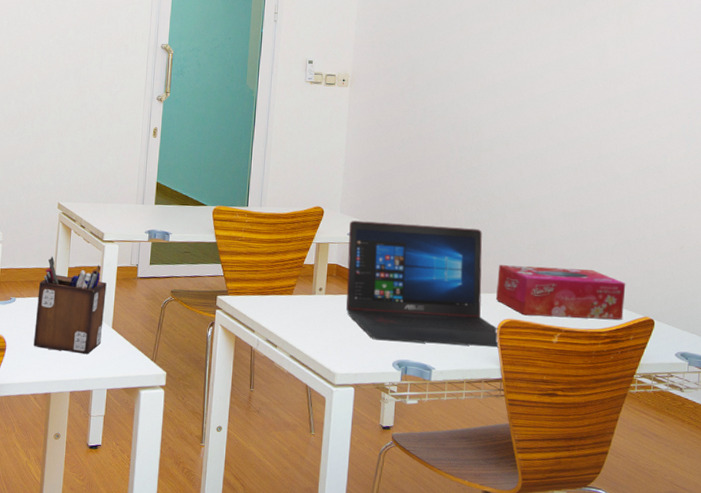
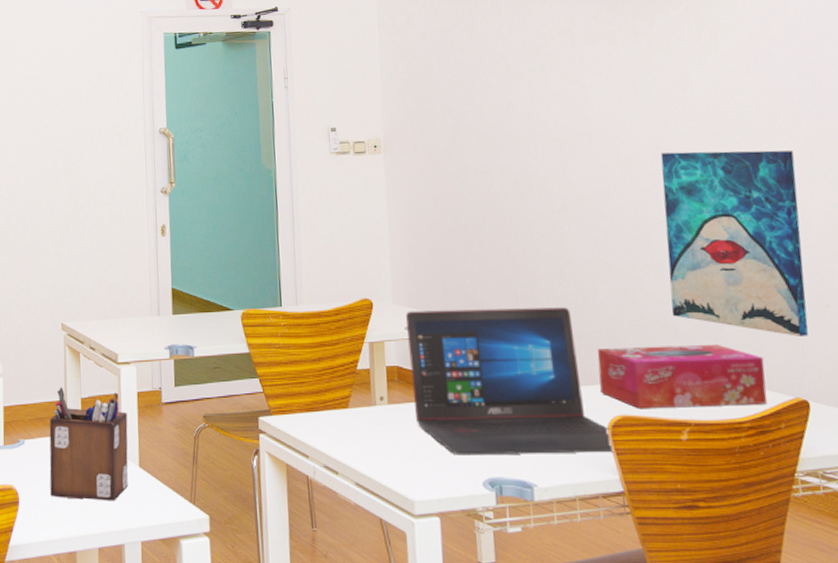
wall art: none [561,111,677,270] -> present [660,150,809,336]

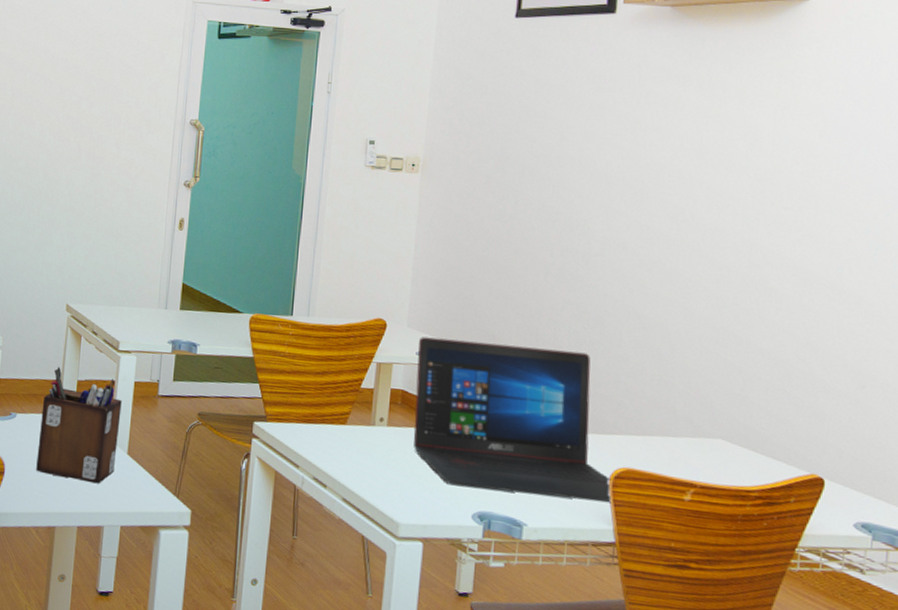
tissue box: present [597,344,768,409] -> none [609,399,785,476]
wall art: present [660,150,809,336] -> none [697,208,858,414]

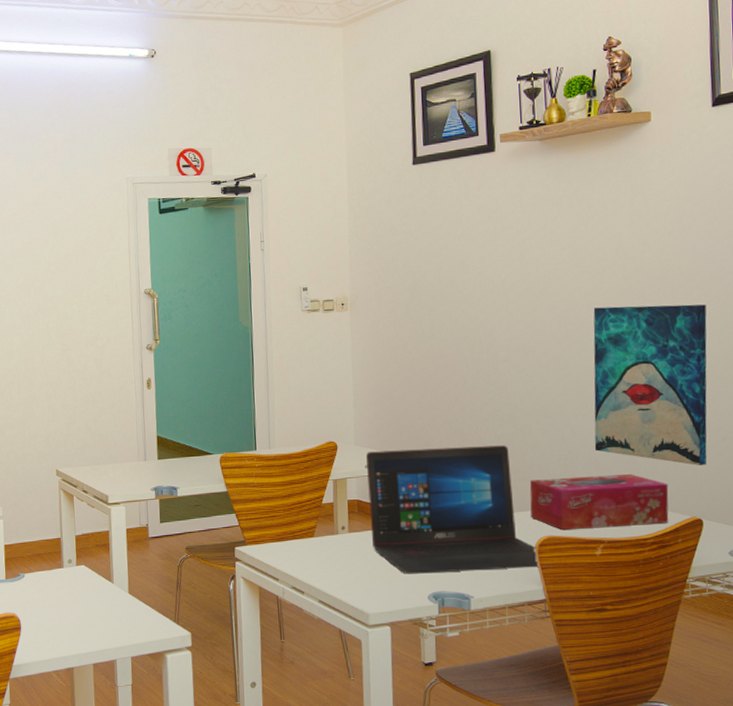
desk organizer: present [36,366,122,484] -> none [46,526,119,624]
tissue box: none [609,399,785,476] -> present [529,473,669,531]
wall art: none [697,208,858,414] -> present [593,304,707,466]

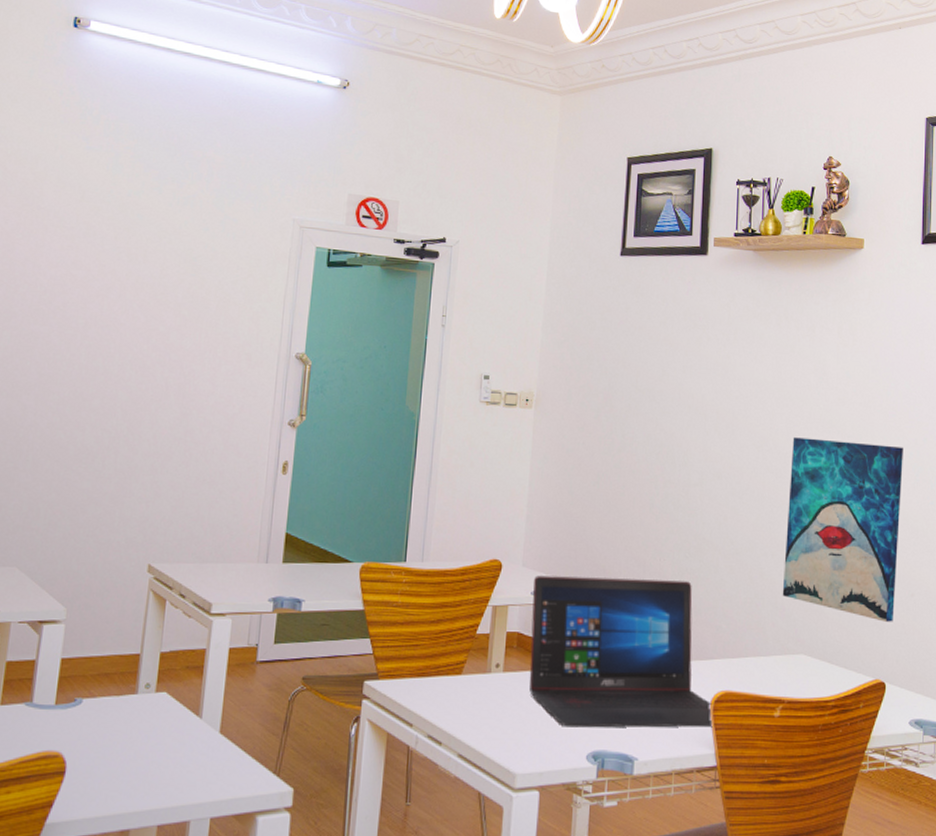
tissue box: present [529,473,669,531] -> none [709,624,854,686]

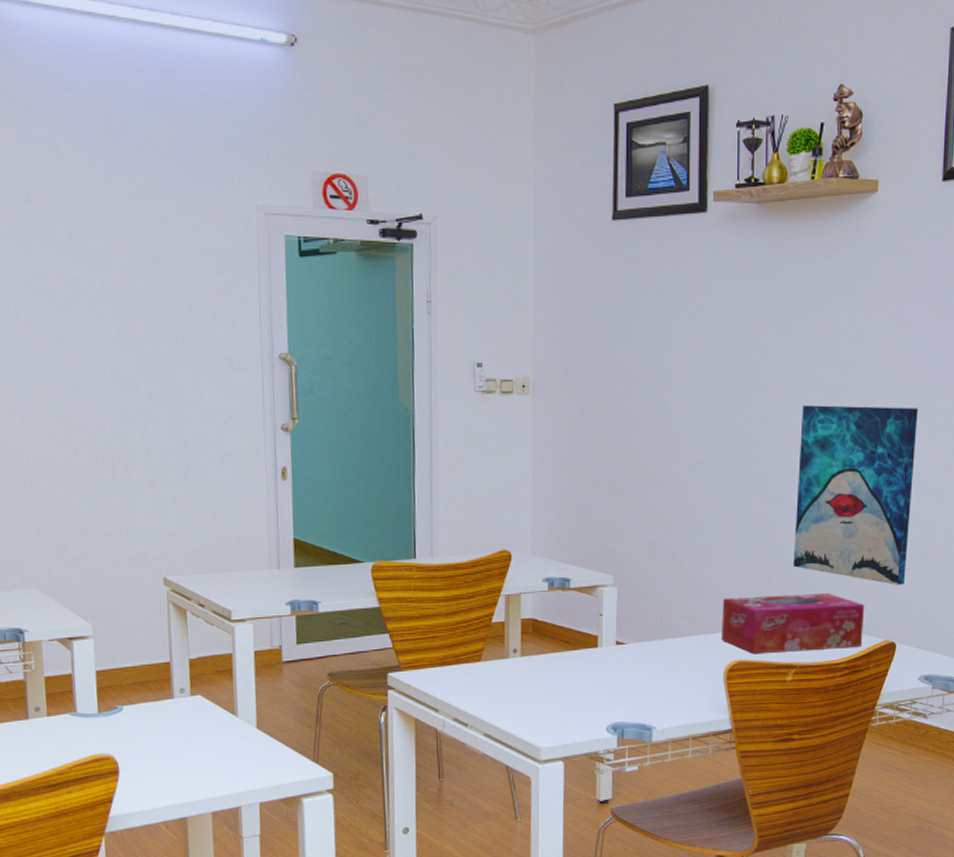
laptop: present [529,575,713,728] -> none [544,559,727,703]
tissue box: none [709,624,854,686] -> present [722,592,865,655]

